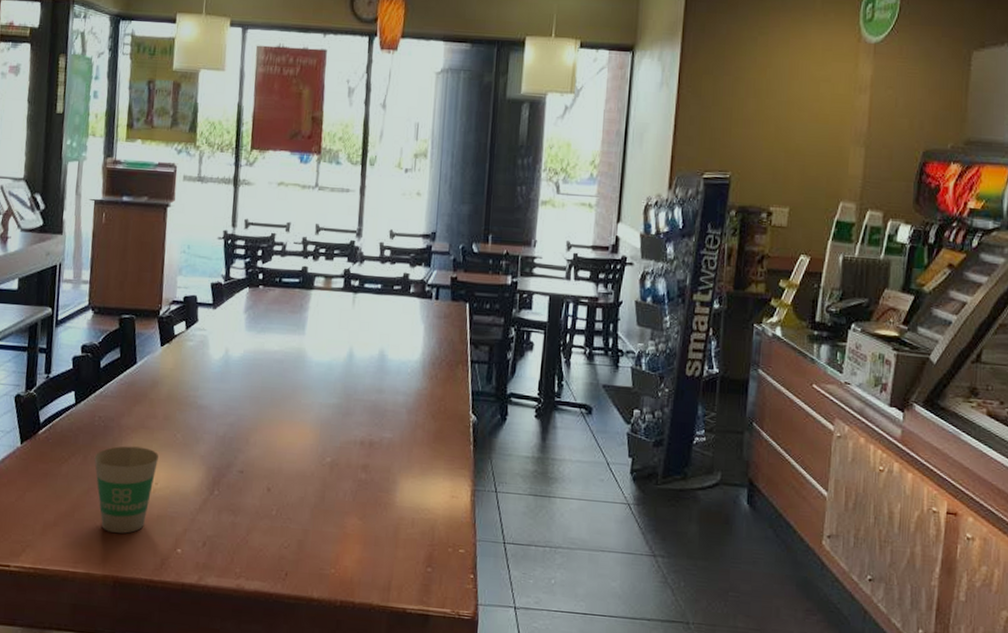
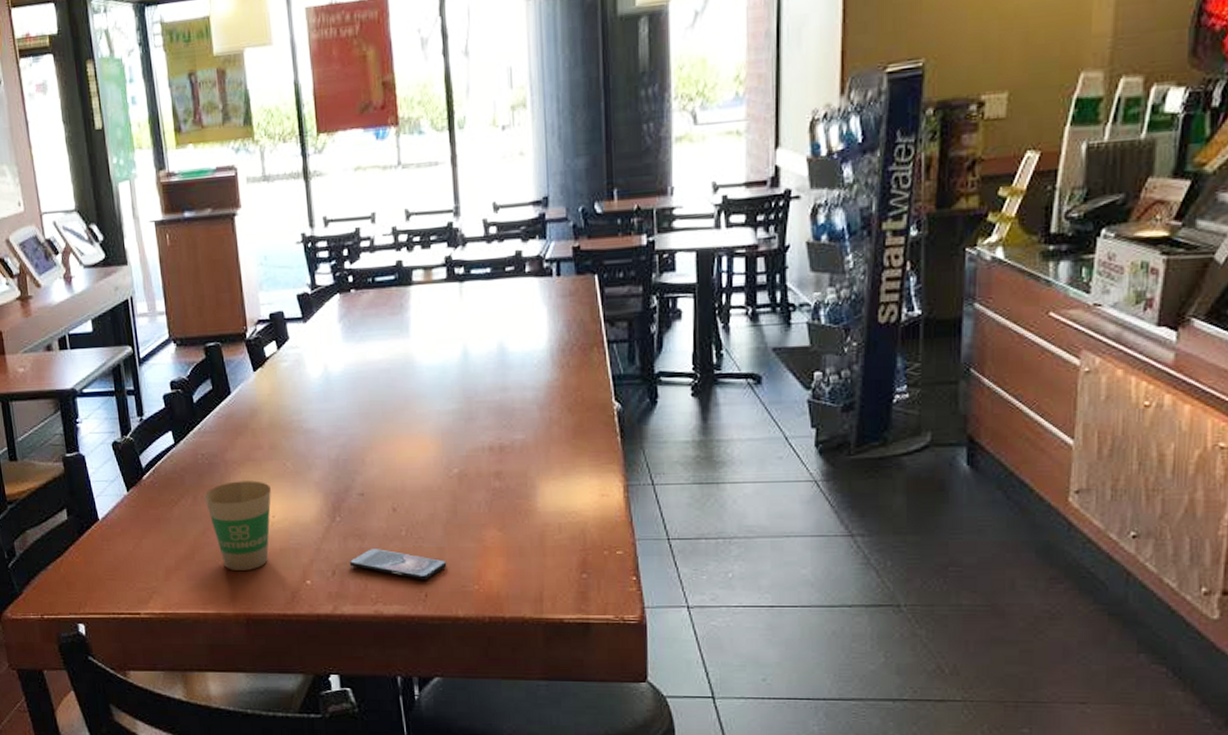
smartphone: none [220,524,309,560] -> present [349,549,447,580]

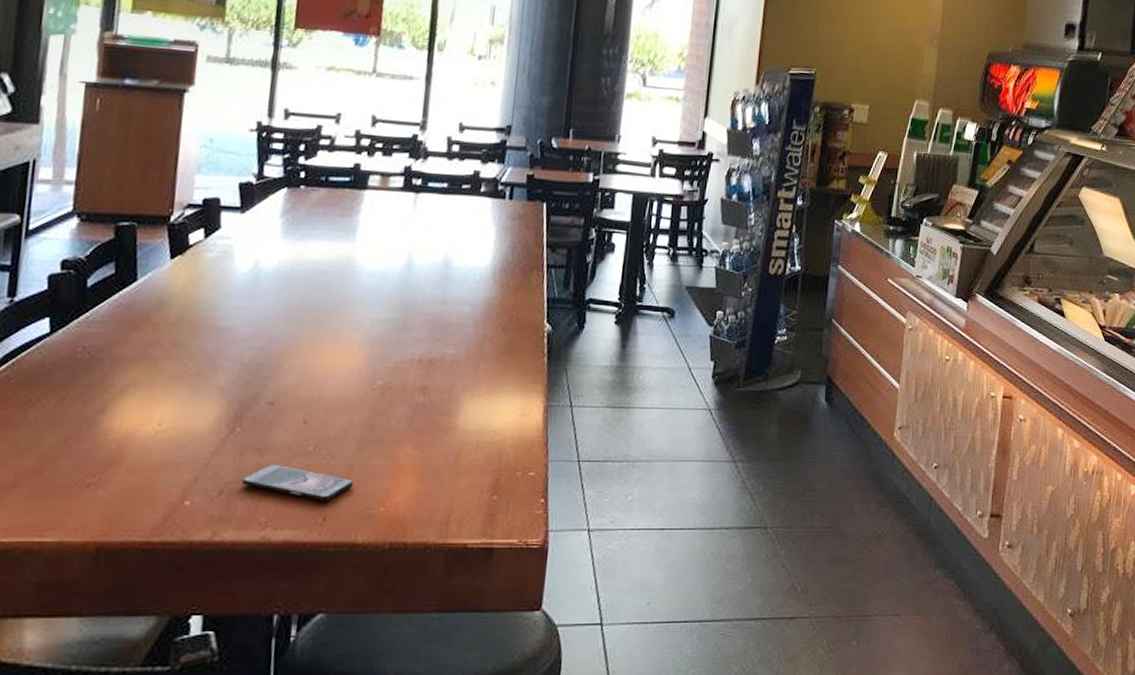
paper cup: present [204,481,271,572] -> none [74,381,163,490]

